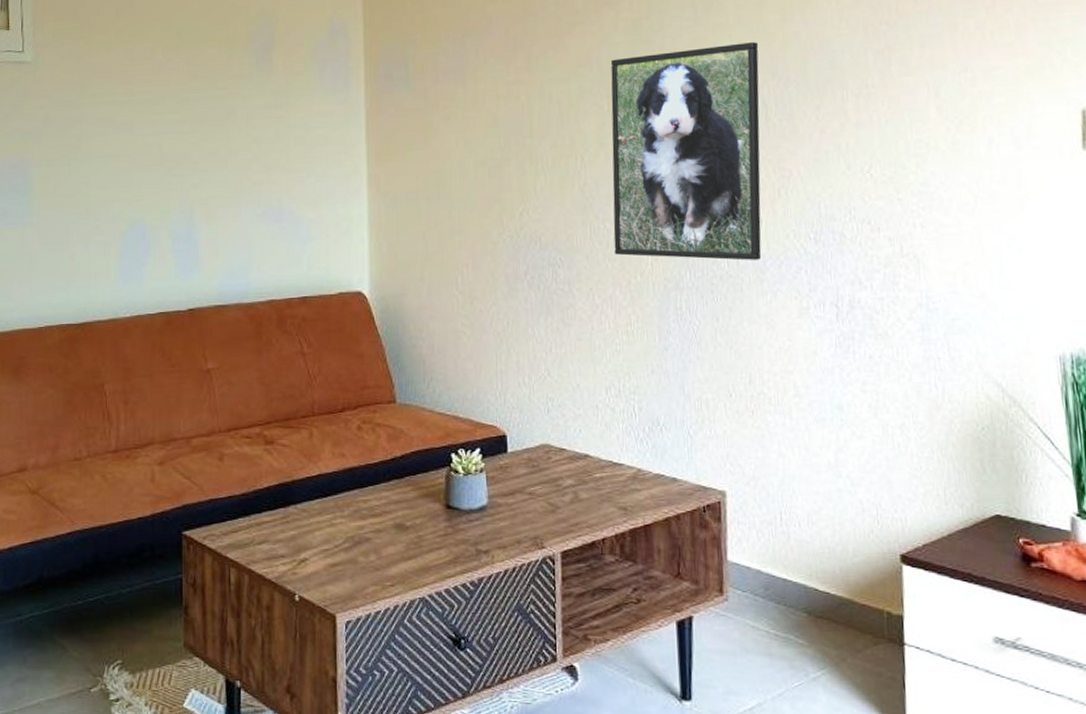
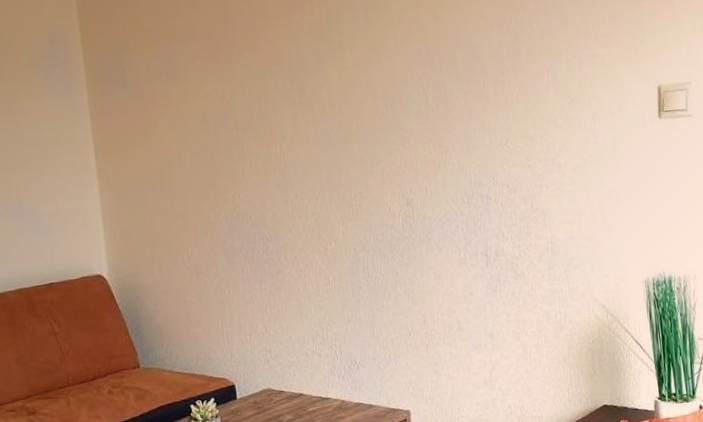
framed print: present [610,42,762,260] -> none [299,39,428,227]

